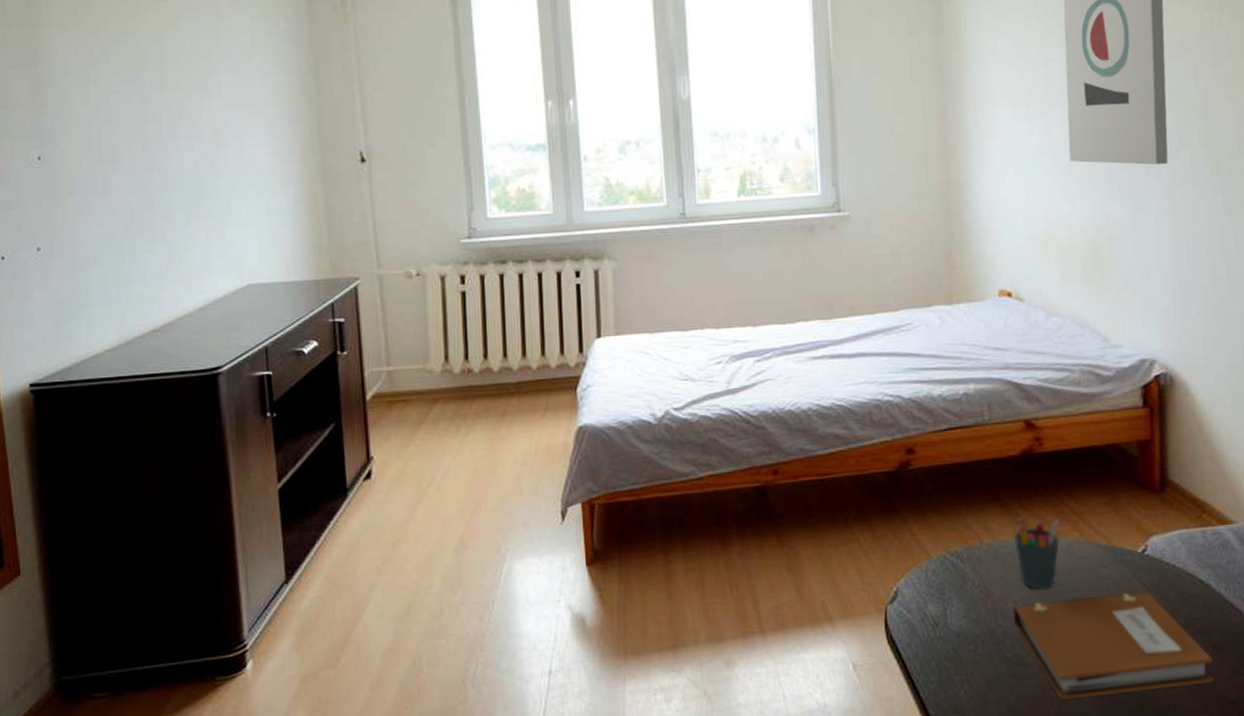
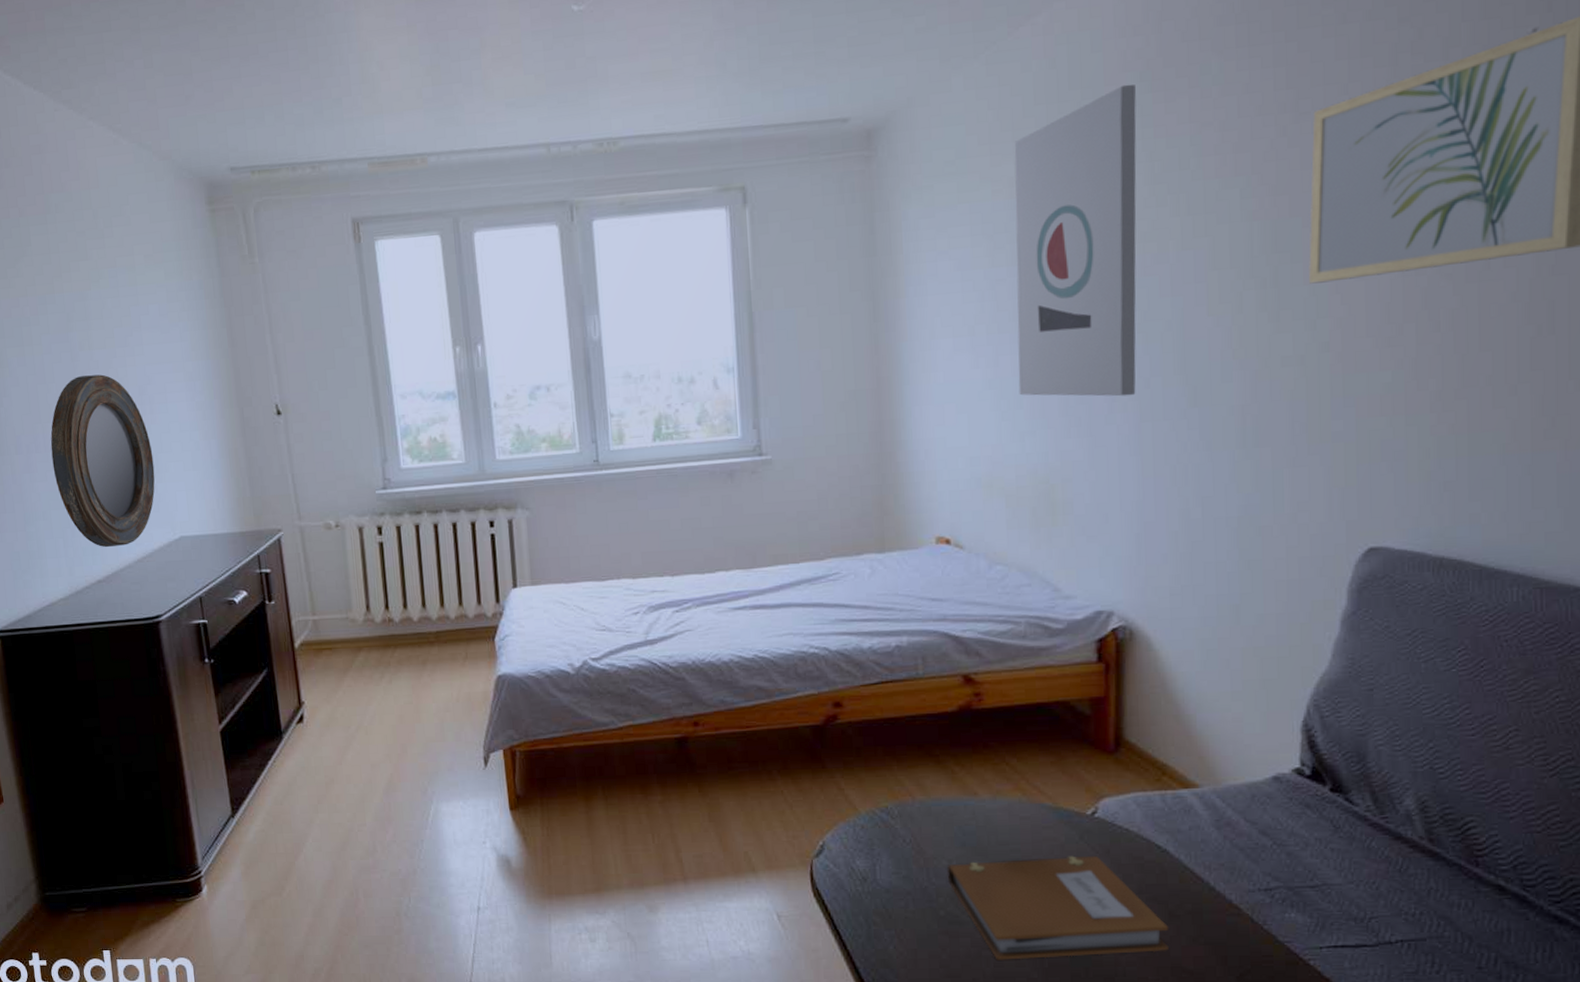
home mirror: none [110,116,225,296] -> present [50,374,155,548]
pen holder: present [1013,518,1060,590] -> none [948,776,1000,849]

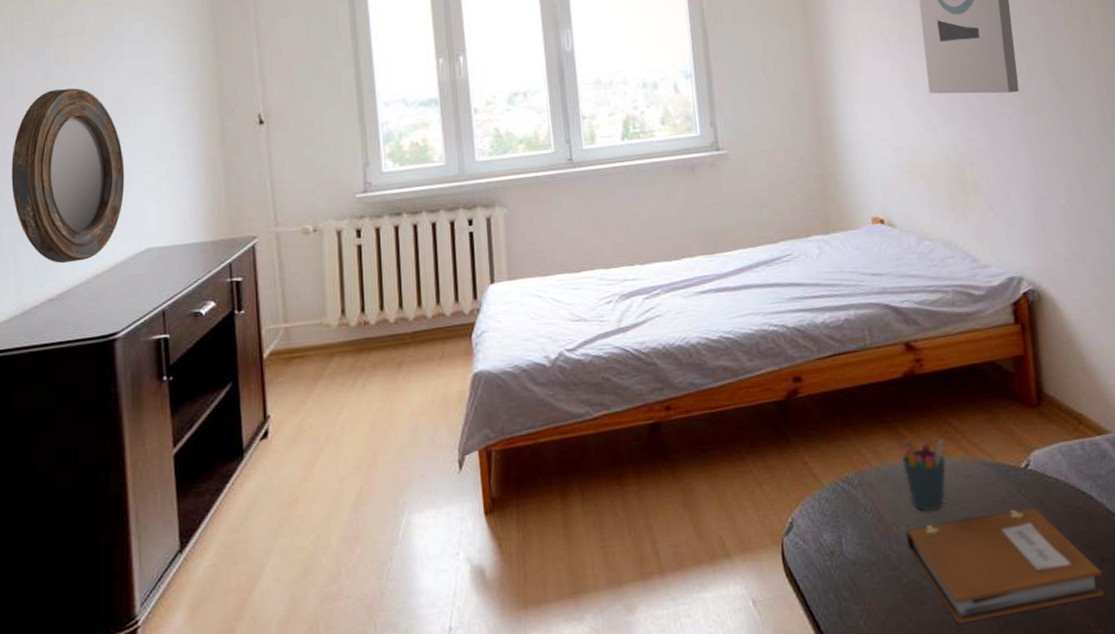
pen holder: none [948,776,1000,849] -> present [902,440,947,511]

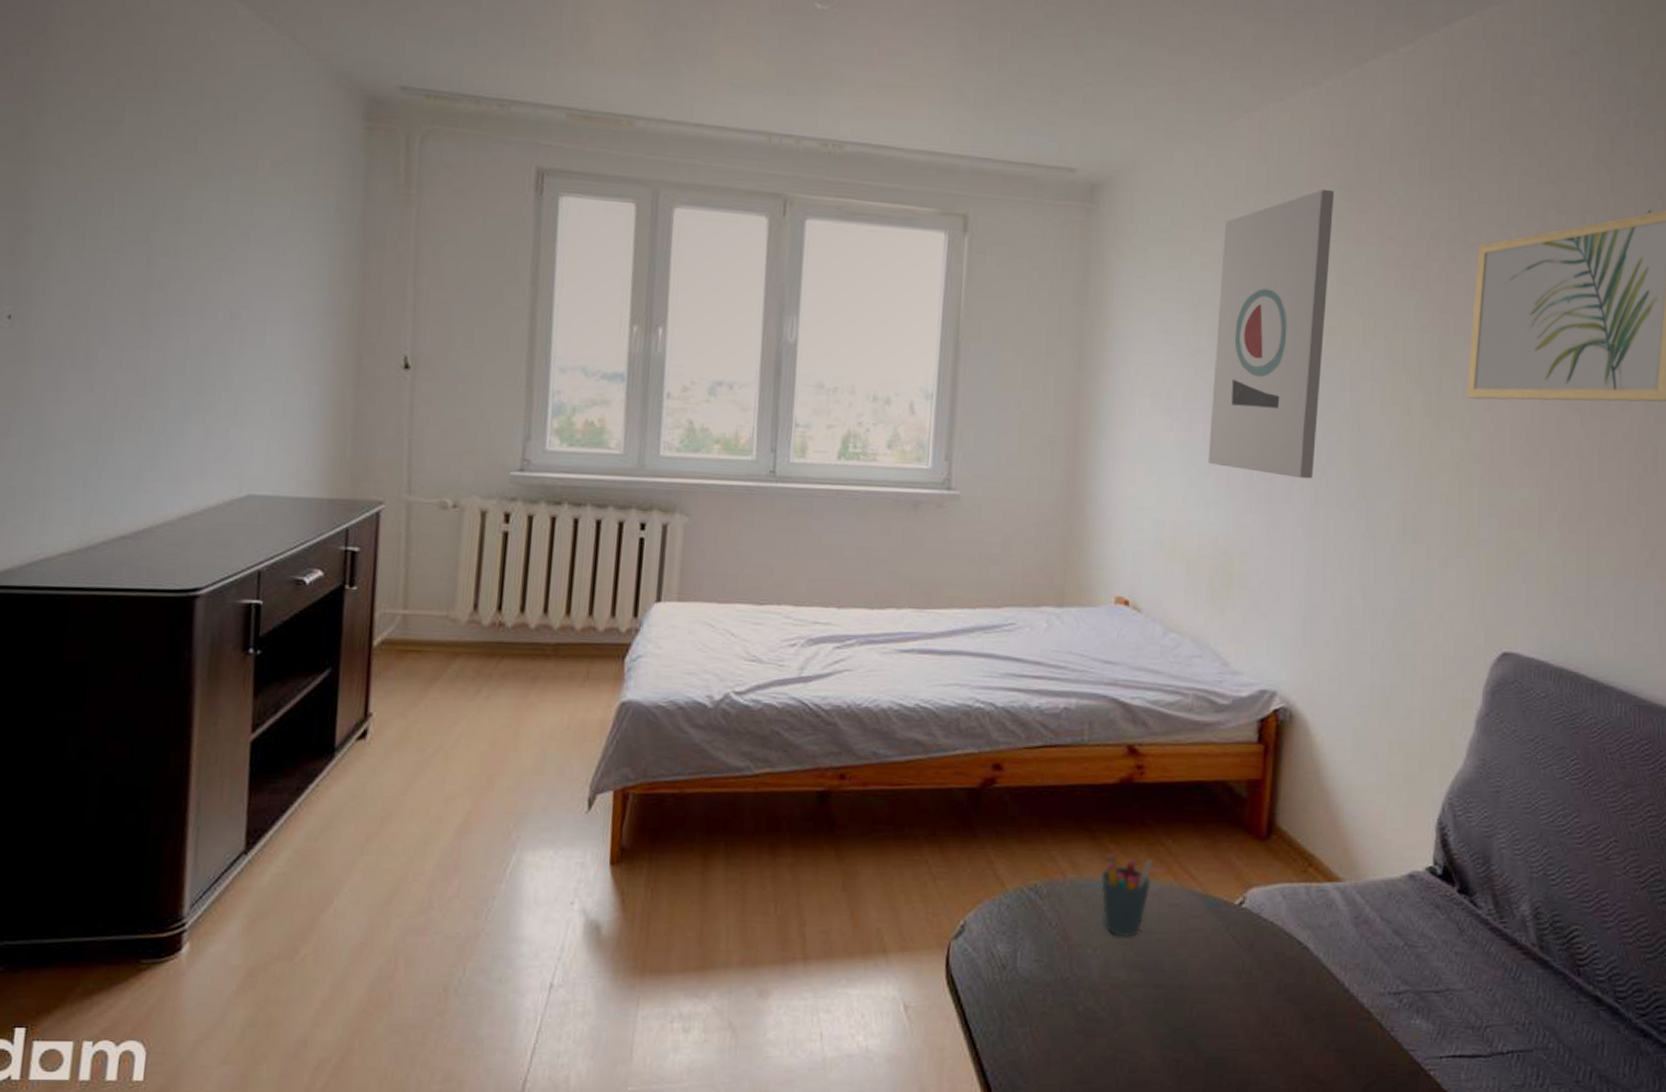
home mirror: present [11,88,125,264] -> none [90,285,233,497]
notebook: present [905,507,1104,624] -> none [1090,949,1304,1065]

